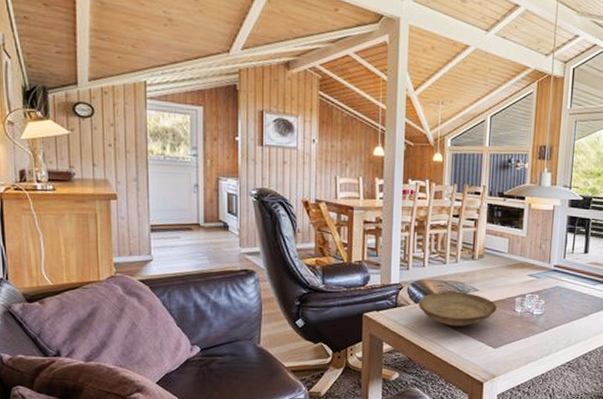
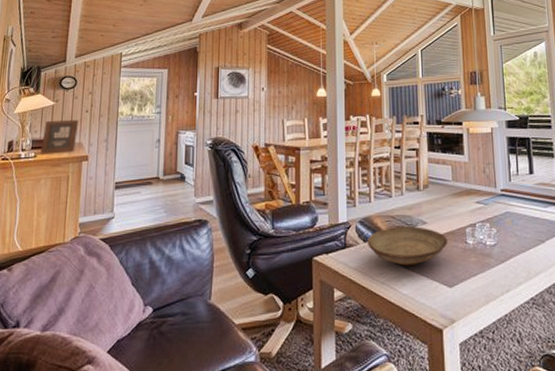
picture frame: none [60,151,102,189] -> present [41,119,79,154]

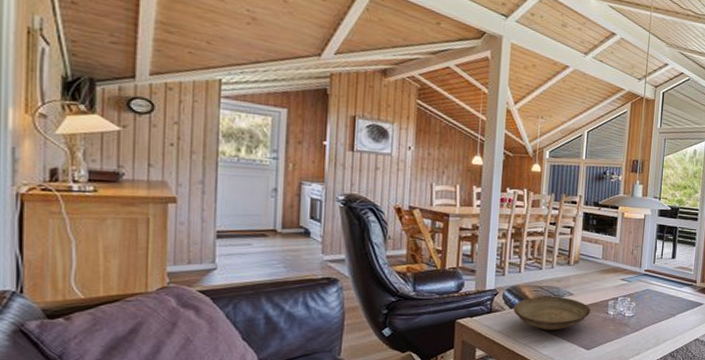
picture frame: present [41,119,79,154] -> none [104,149,161,191]

